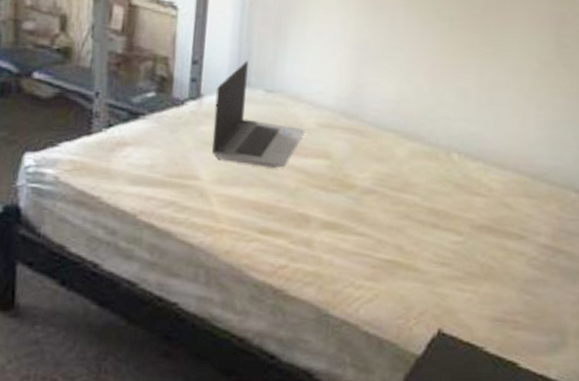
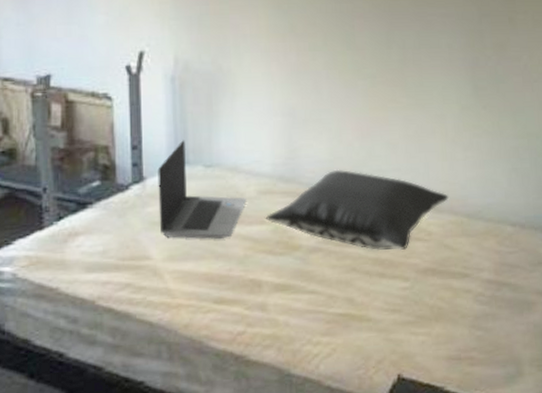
pillow: none [322,111,515,204] -> present [265,169,449,251]

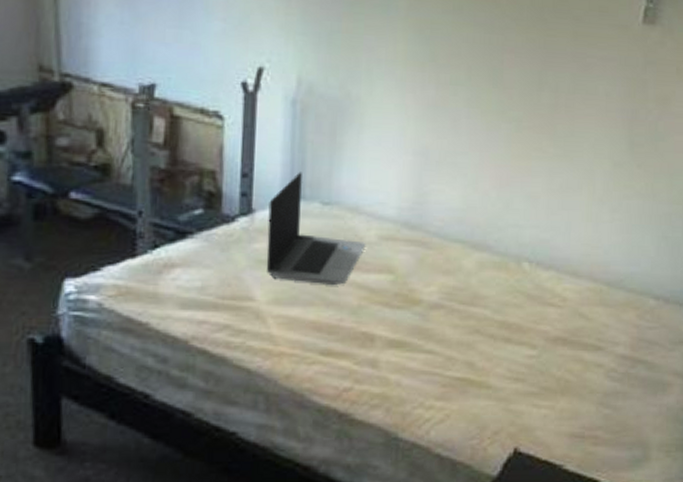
pillow: present [265,169,449,251] -> none [384,220,589,316]

